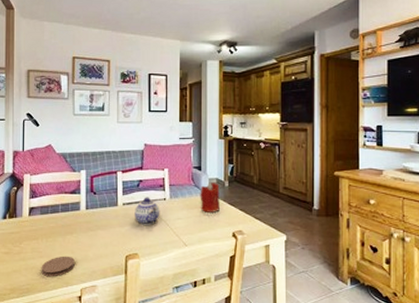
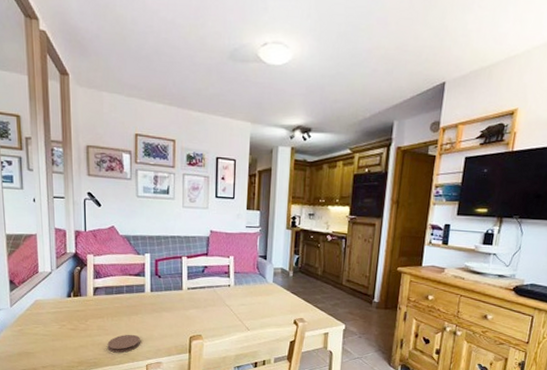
teapot: present [135,197,160,225] -> none [199,282,225,310]
candle: present [200,183,220,213] -> none [264,272,284,301]

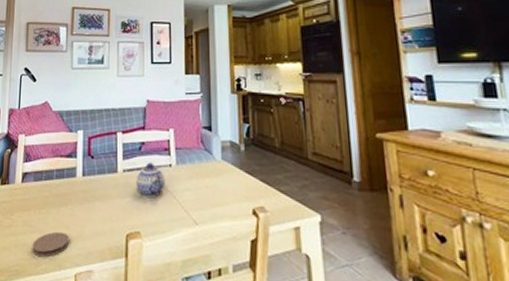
teapot: none [199,282,225,310] -> present [136,162,166,197]

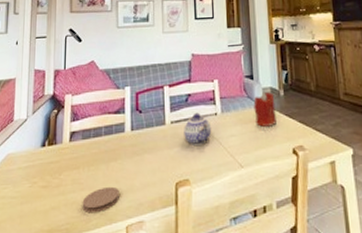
candle: none [211,146,235,183] -> present [253,92,276,127]

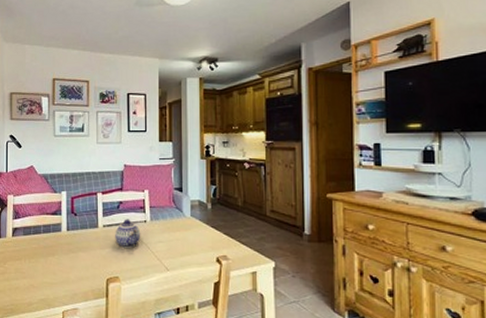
coaster: present [82,186,119,214] -> none [24,277,57,299]
candle: present [253,92,276,127] -> none [181,205,202,236]

